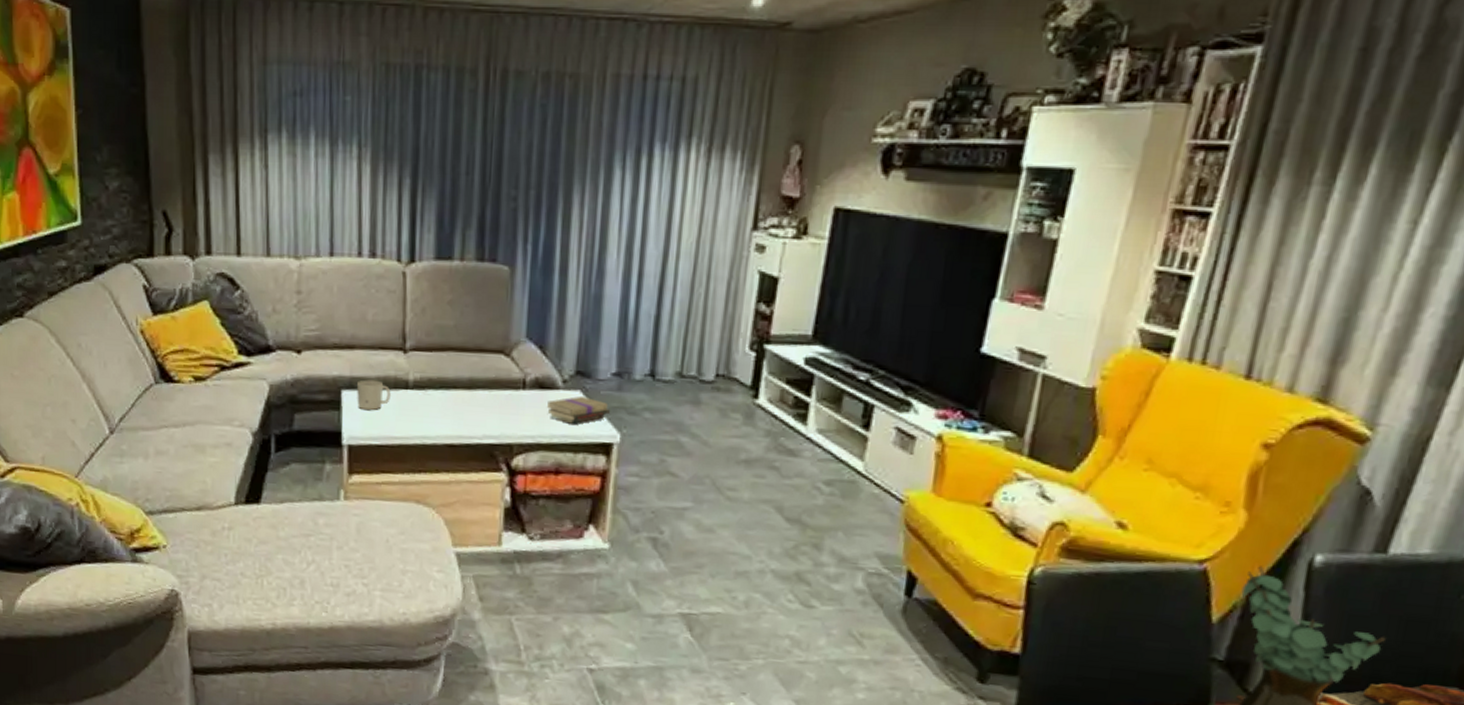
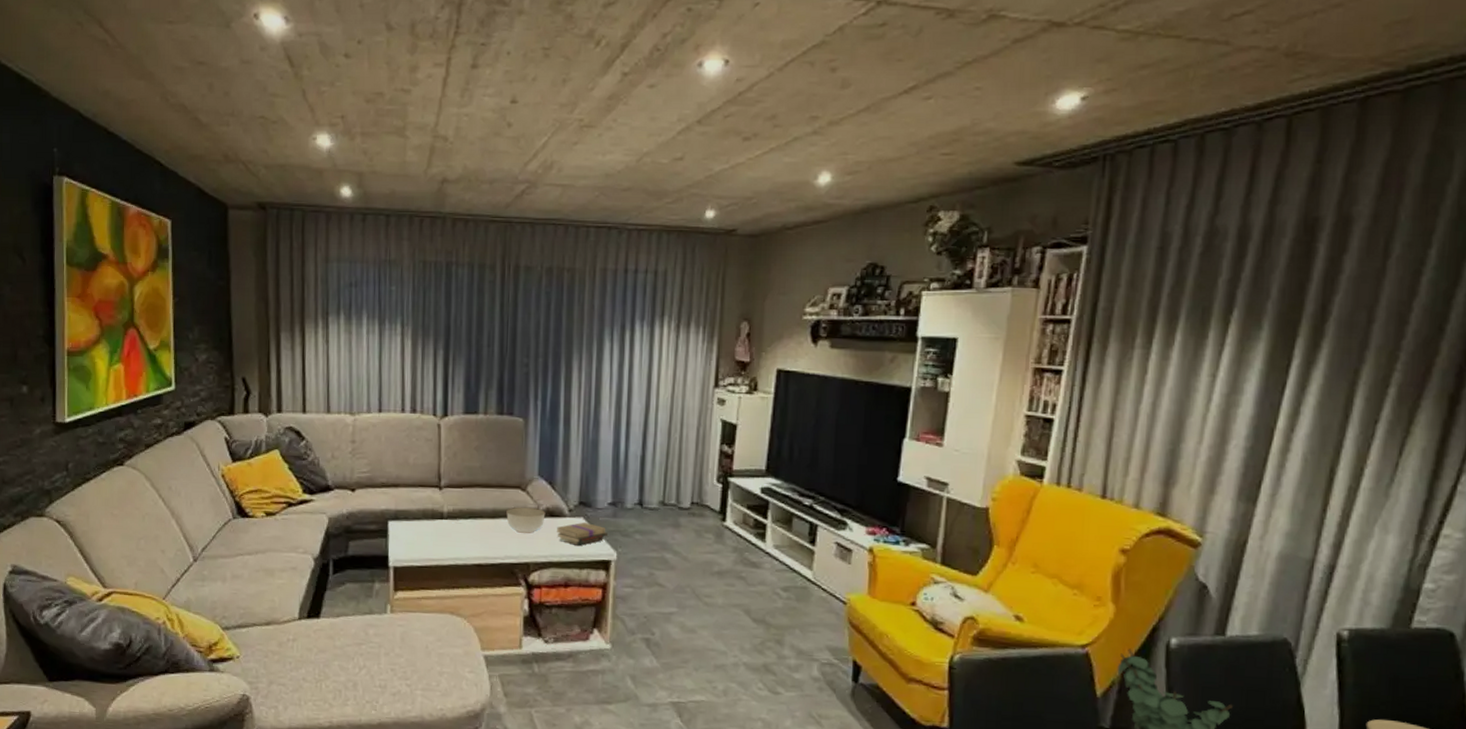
mug: present [357,380,391,411] -> none [401,512,429,538]
bowl: none [485,376,534,410] -> present [506,507,546,534]

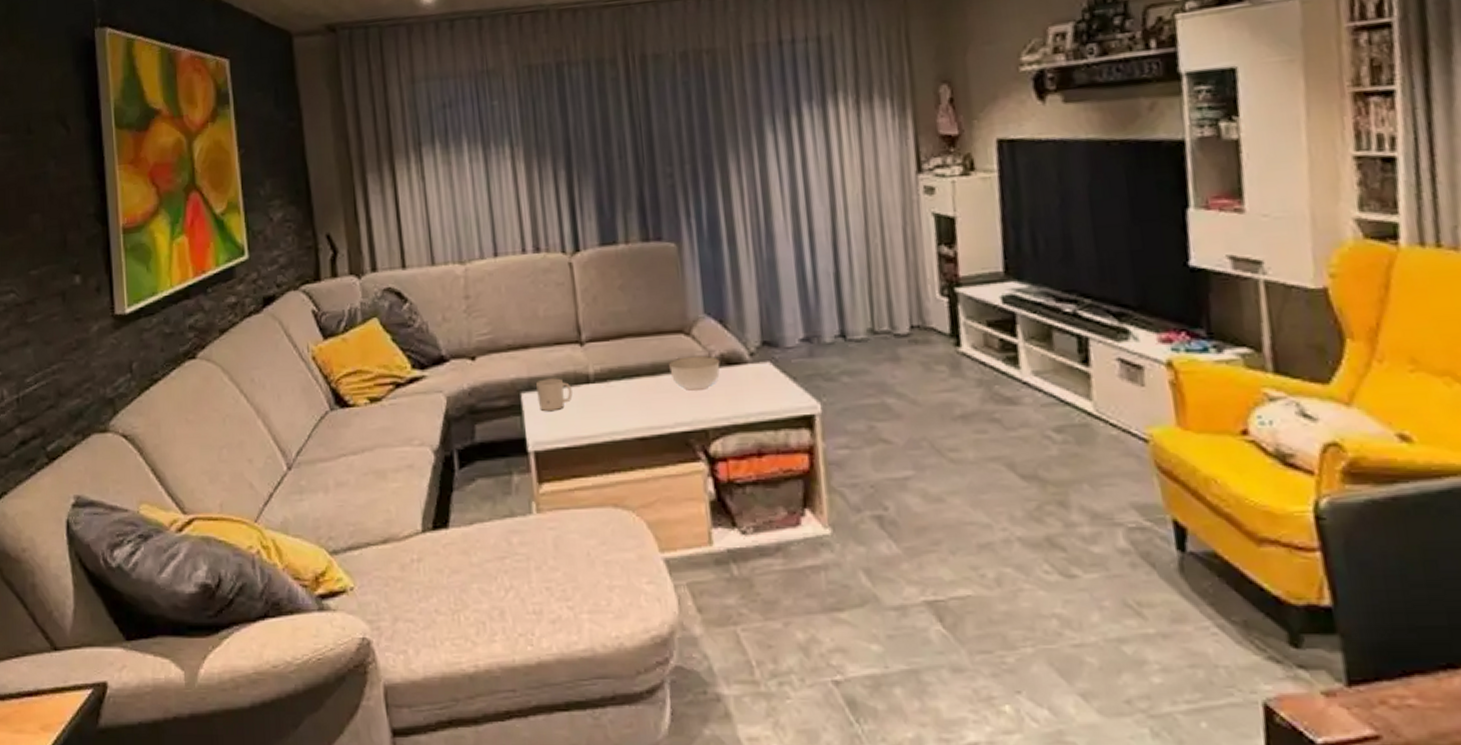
mug: none [401,512,429,538] -> present [536,378,573,412]
books: present [557,522,609,546] -> none [737,367,806,401]

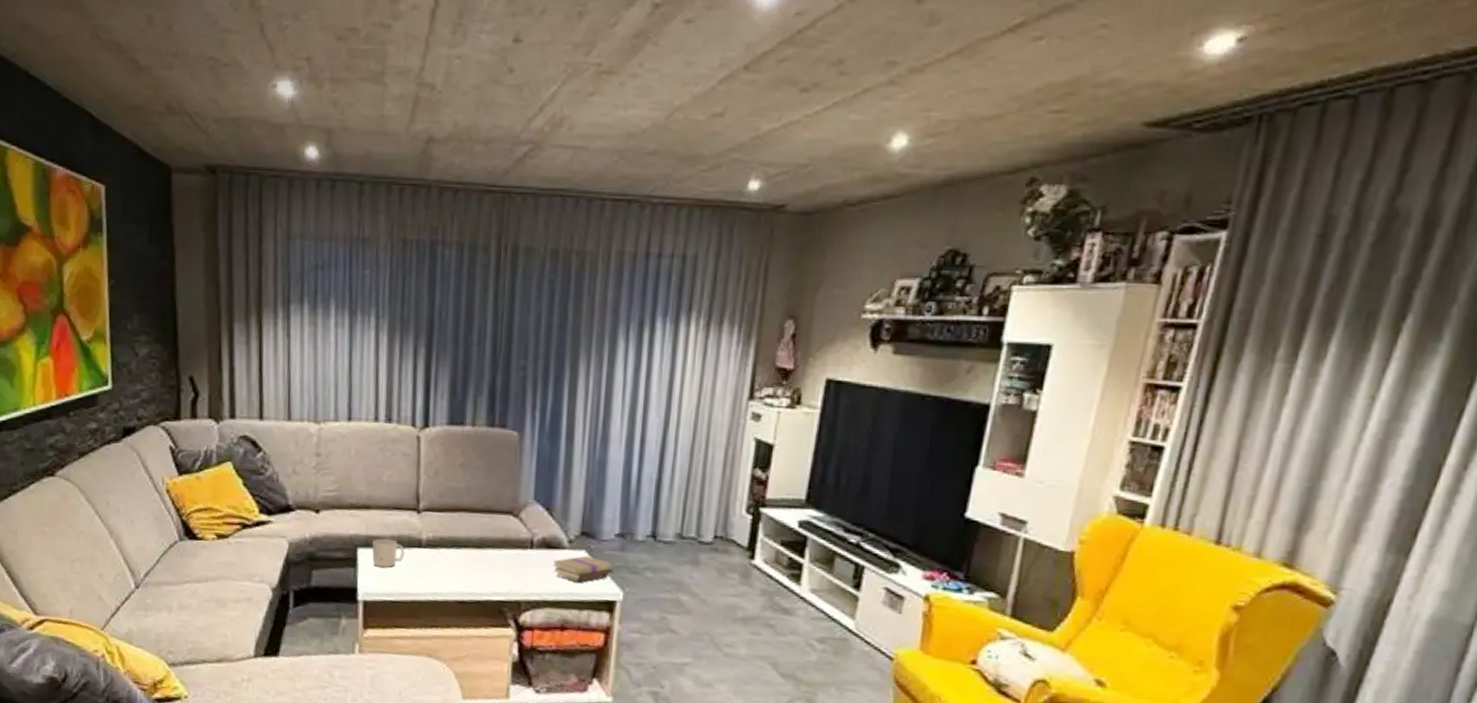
bowl: present [669,355,720,392] -> none [495,536,541,568]
books: none [737,367,806,401] -> present [554,555,615,584]

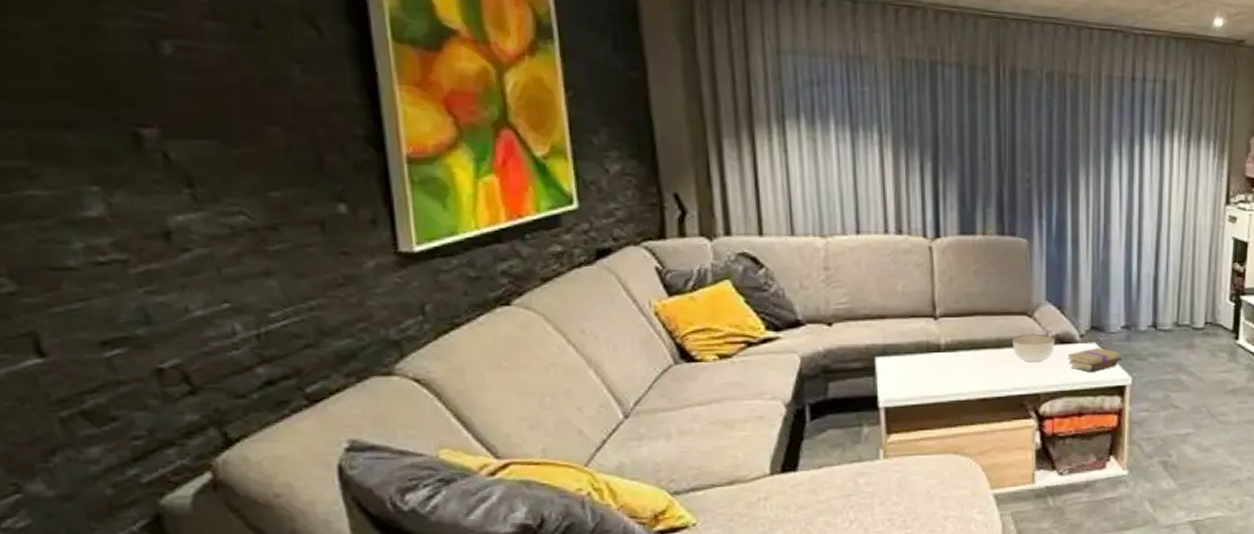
mug: present [372,538,405,568] -> none [891,346,924,374]
bowl: none [495,536,541,568] -> present [1012,334,1055,363]

